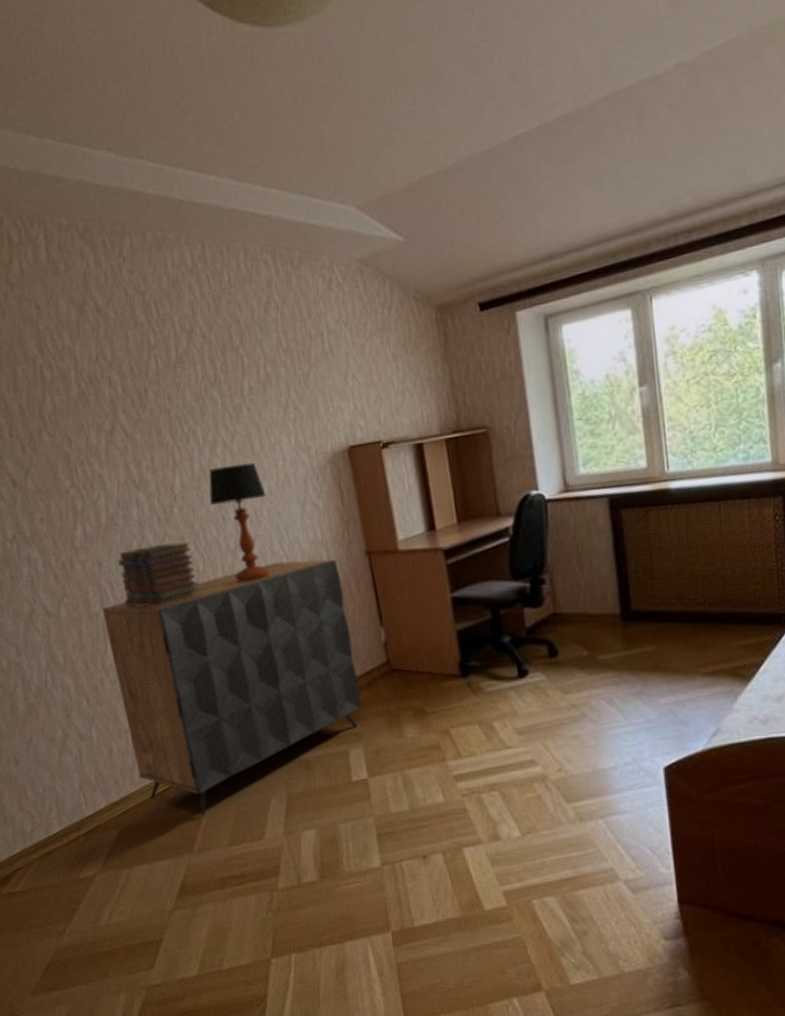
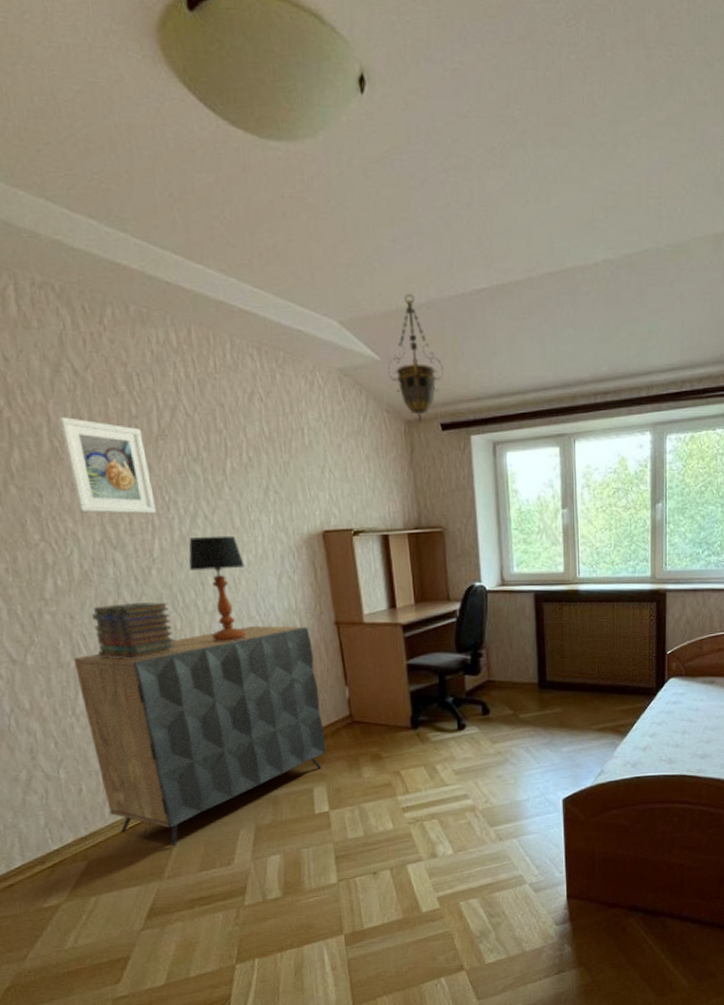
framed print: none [84,356,176,454] -> present [58,417,156,514]
hanging lantern: none [412,159,479,307] -> present [387,294,444,423]

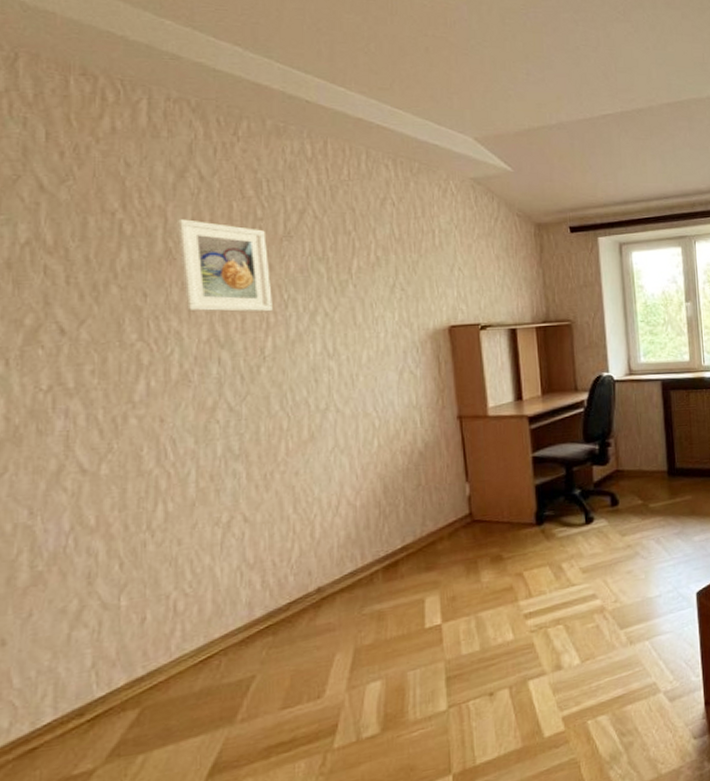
dresser: present [74,626,326,845] -> none [158,421,442,680]
book stack: present [92,602,176,660] -> none [186,401,280,464]
table lamp: present [188,535,246,641] -> none [303,332,364,441]
hanging lantern: present [387,294,444,423] -> none [519,117,573,226]

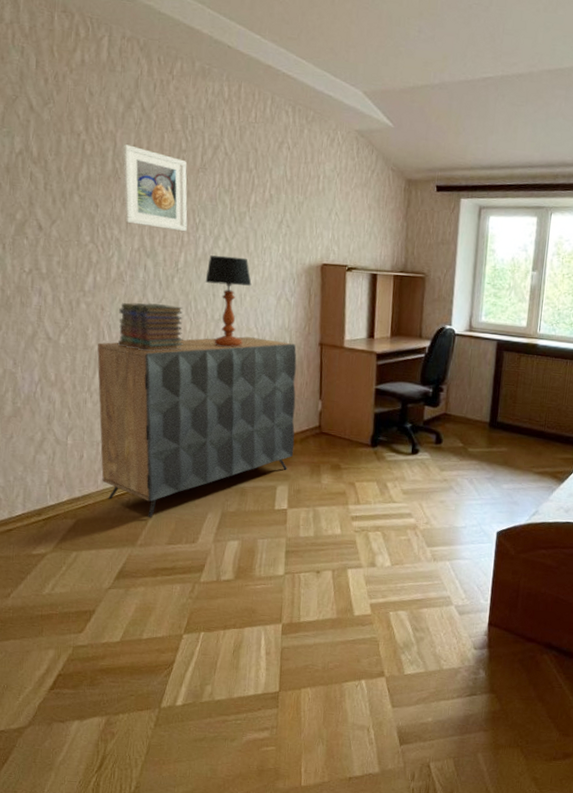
dresser: none [158,421,442,680] -> present [97,336,297,518]
book stack: none [186,401,280,464] -> present [117,302,183,352]
table lamp: none [303,332,364,441] -> present [205,255,252,348]

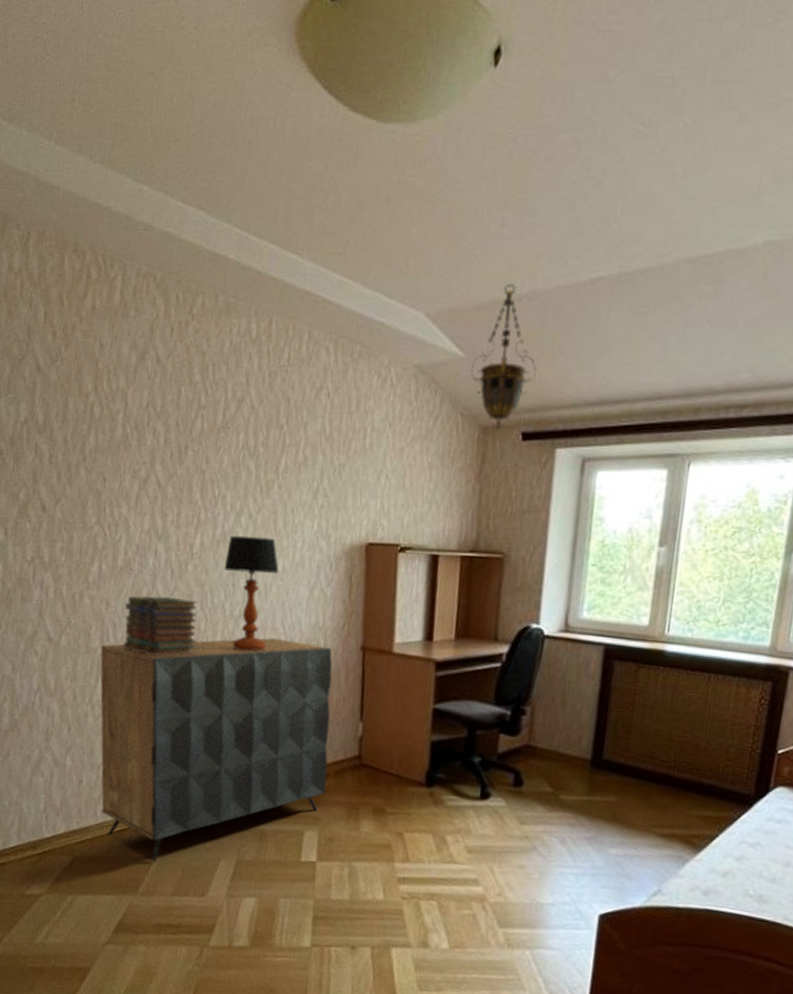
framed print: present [122,144,188,232] -> none [134,404,206,508]
hanging lantern: none [397,75,446,183] -> present [470,284,537,431]

